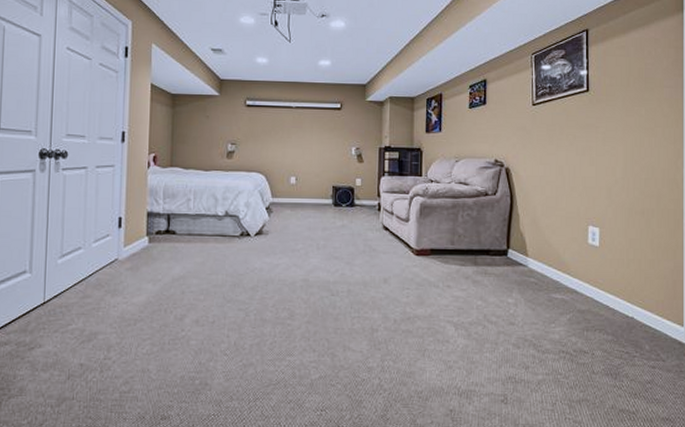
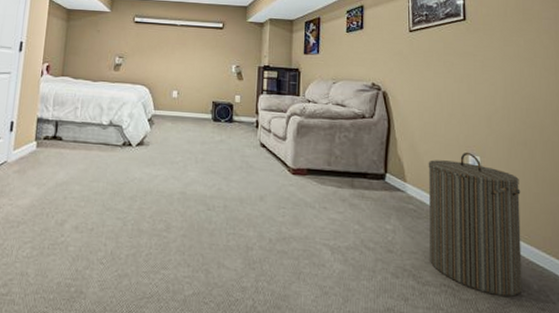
laundry hamper: none [549,223,637,358] -> present [428,152,523,297]

